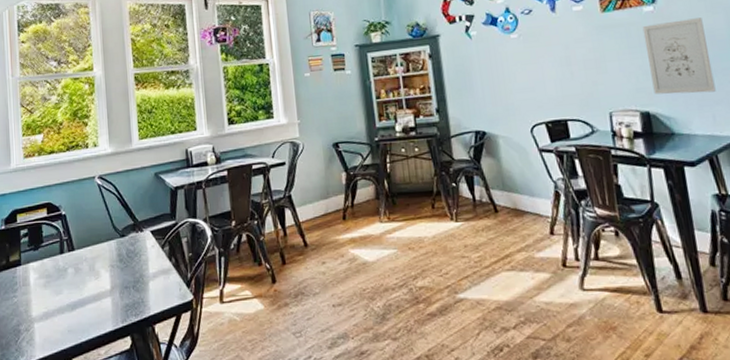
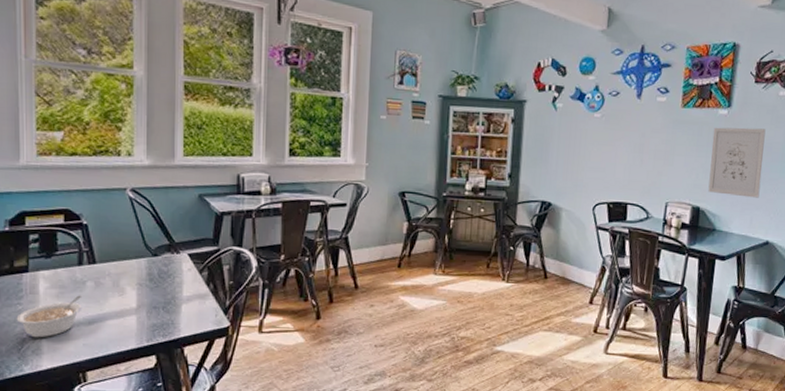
legume: none [13,282,66,329] -> present [16,295,83,338]

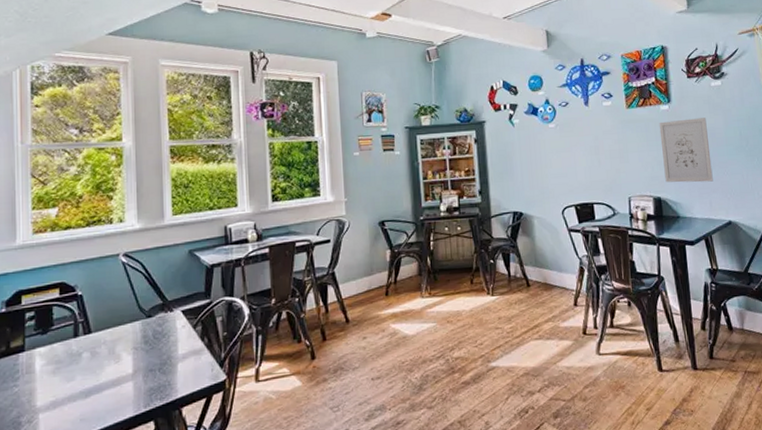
legume: present [16,295,83,338] -> none [12,368,79,420]

